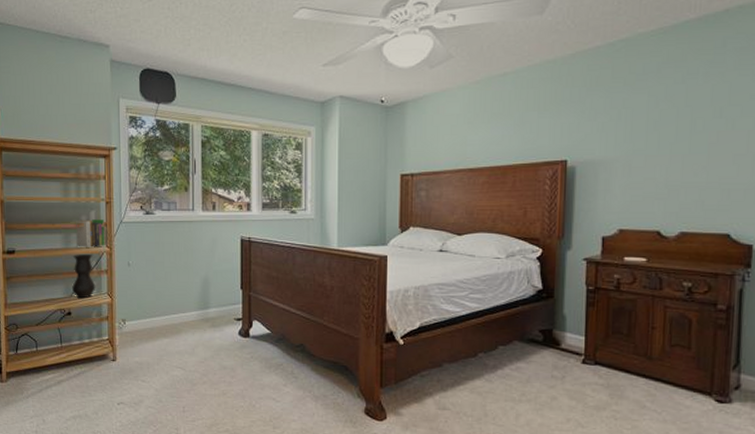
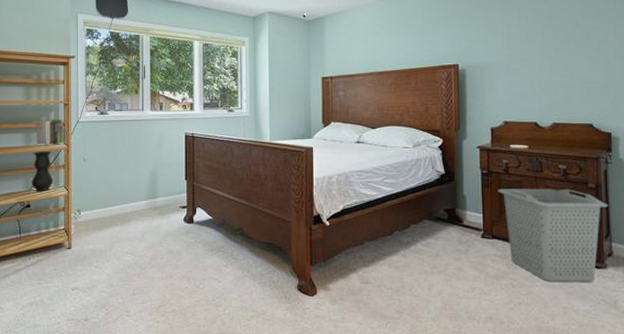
laundry basket: none [605,308,741,418] -> present [498,189,609,282]

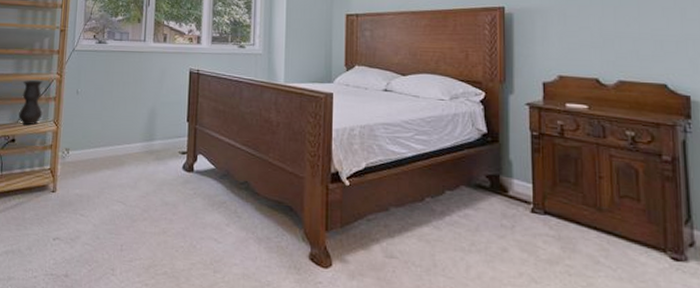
books: present [36,120,65,145] -> none [28,46,60,74]
laundry basket: present [498,189,609,282] -> none [551,155,689,277]

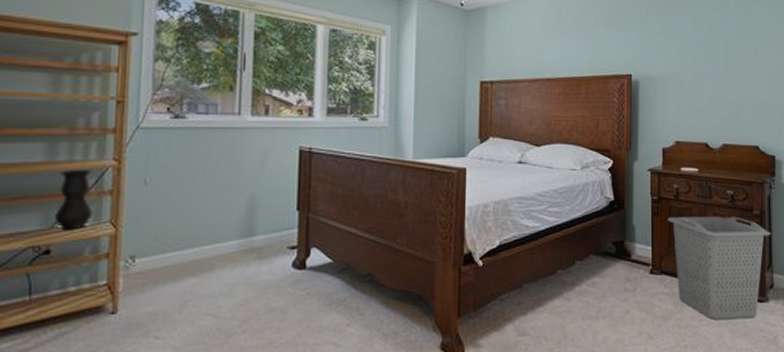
laundry basket: none [551,155,689,277] -> present [667,216,771,320]

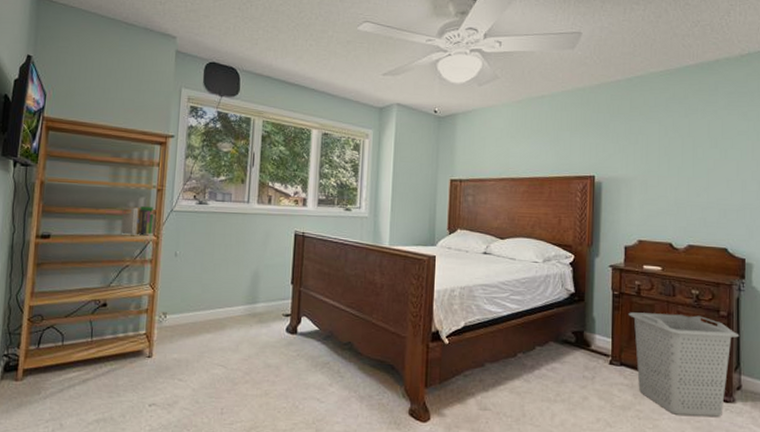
vase: present [55,169,93,231] -> none [111,241,139,289]
books: none [67,123,116,161] -> present [121,206,156,235]

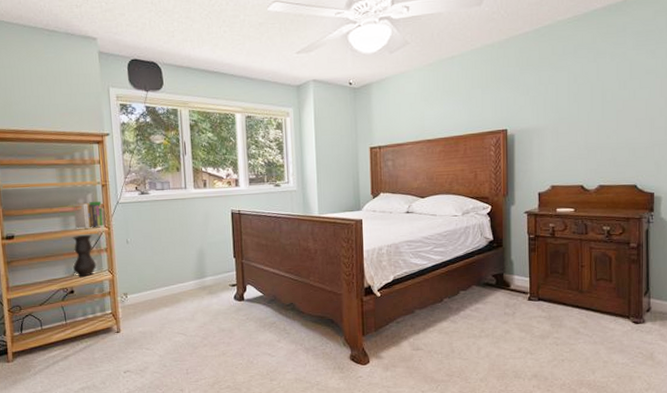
vase: none [111,241,139,289] -> present [72,234,97,277]
laundry basket: present [628,312,740,417] -> none [544,249,649,338]

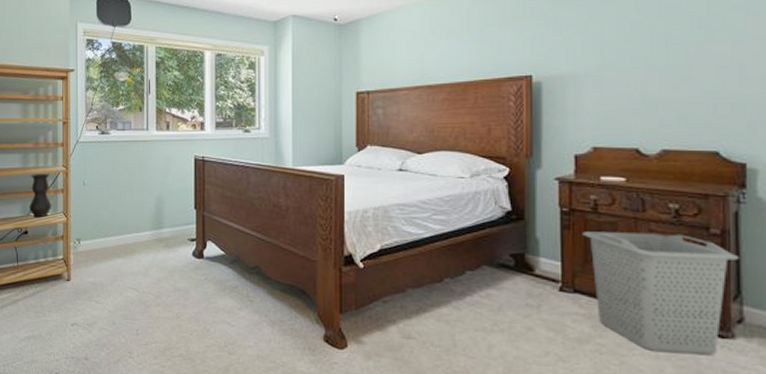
books: present [73,201,106,229] -> none [34,139,64,167]
laundry basket: none [544,249,649,338] -> present [582,231,740,355]

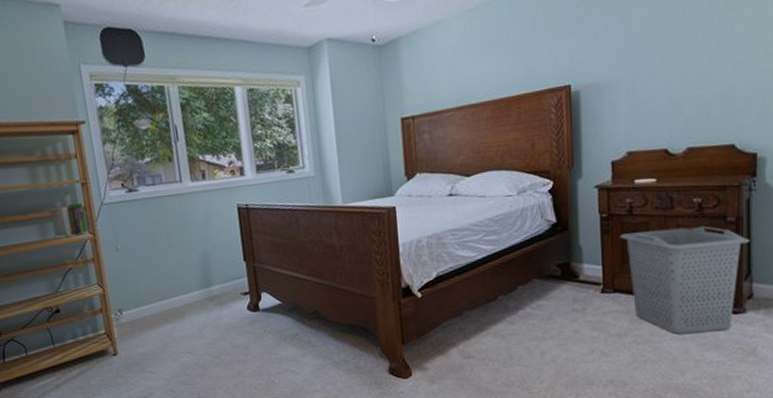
vase: present [29,173,52,218] -> none [52,243,84,294]
books: none [34,139,64,167] -> present [50,203,90,237]

